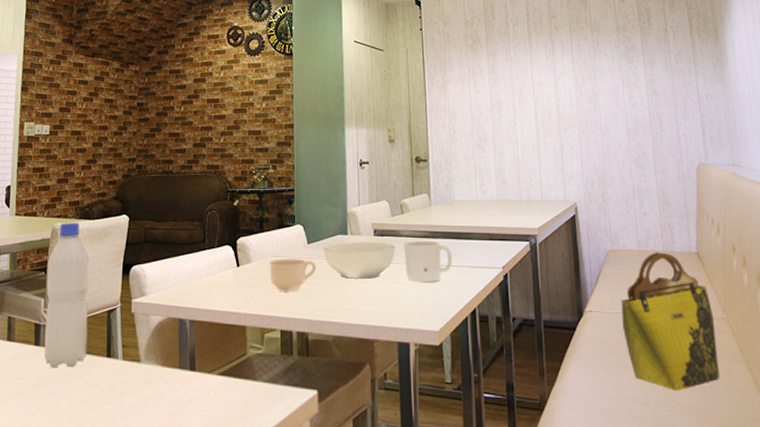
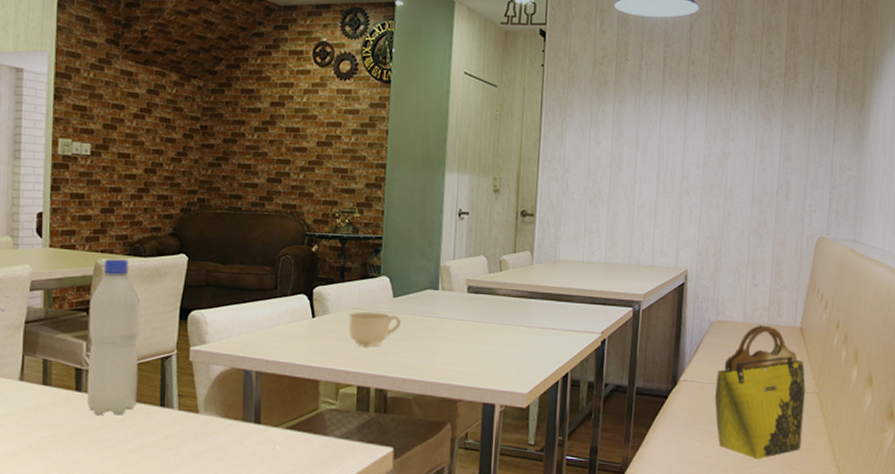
bowl: present [323,241,395,279] -> none [410,297,490,338]
mug: present [404,240,453,283] -> none [498,300,550,345]

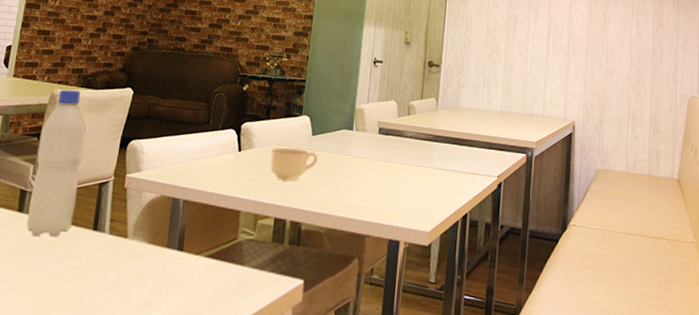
tote bag: present [714,325,806,459] -> none [601,175,686,307]

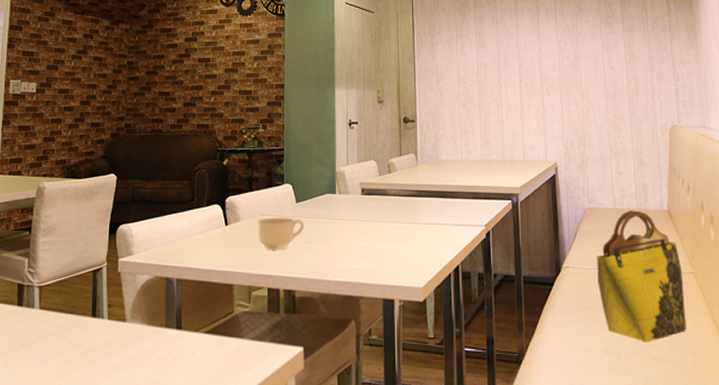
water bottle: present [27,89,86,237] -> none [27,182,75,329]
tote bag: none [601,175,686,307] -> present [596,210,687,342]

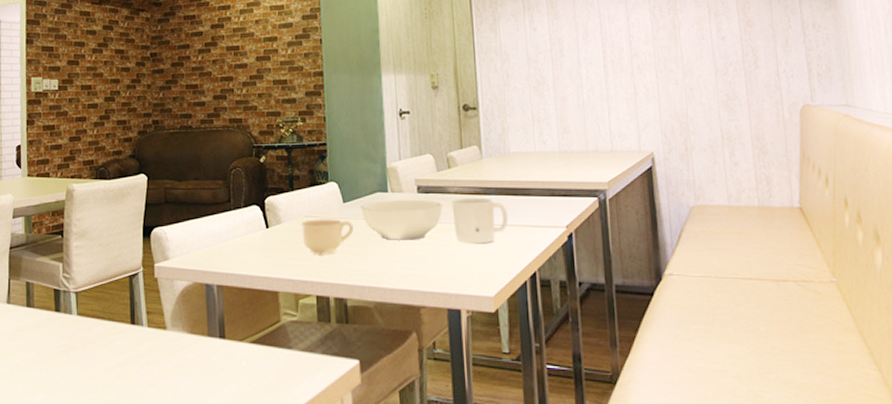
bowl: none [311,200,382,237] -> present [360,199,442,240]
mug: none [390,199,438,241] -> present [451,197,509,244]
tote bag: present [596,210,687,342] -> none [707,207,827,363]

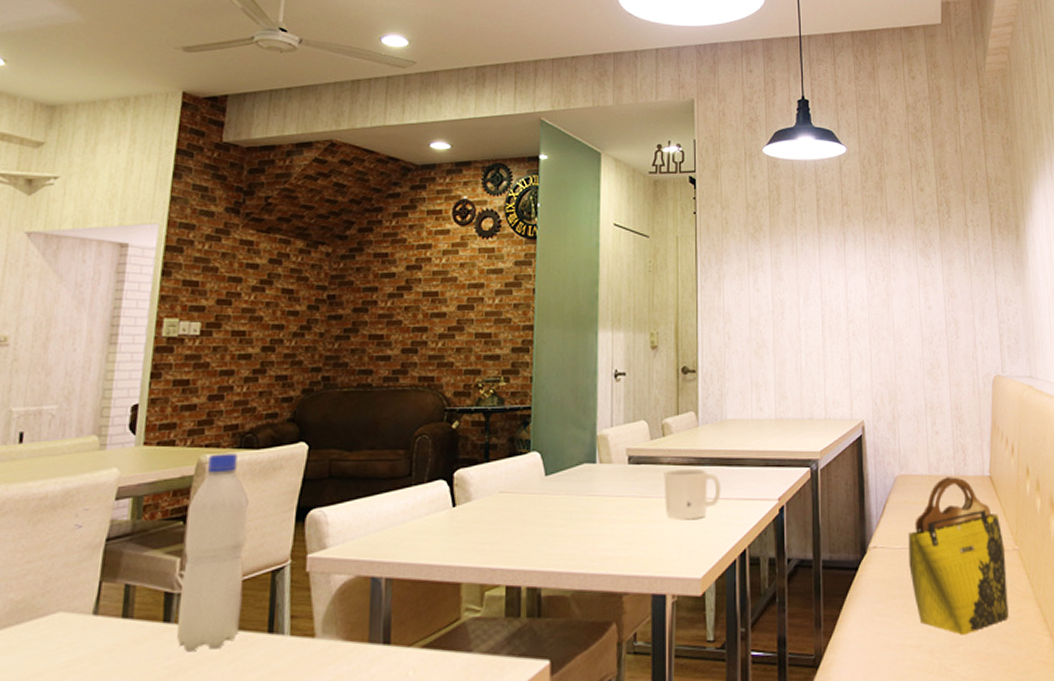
water bottle: none [63,183,110,335] -> present [176,454,249,652]
teacup: present [301,219,354,254] -> none [494,494,555,536]
bowl: present [360,199,442,240] -> none [564,471,653,518]
tote bag: none [707,207,827,363] -> present [908,477,1009,635]

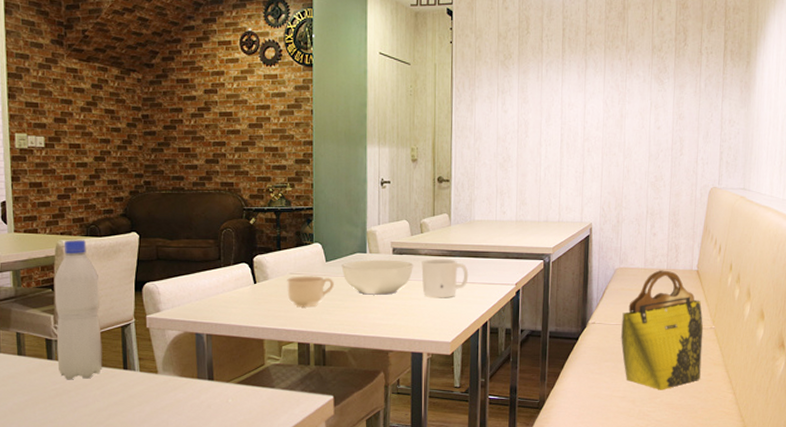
teacup: none [494,494,555,536] -> present [287,276,334,306]
bowl: none [564,471,653,518] -> present [341,259,413,295]

